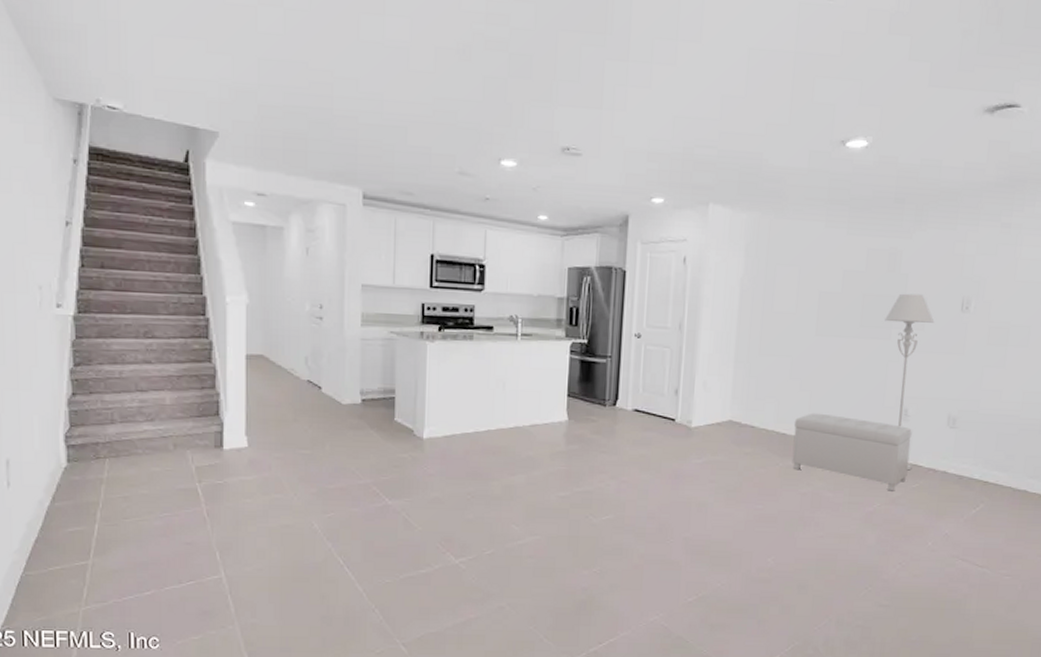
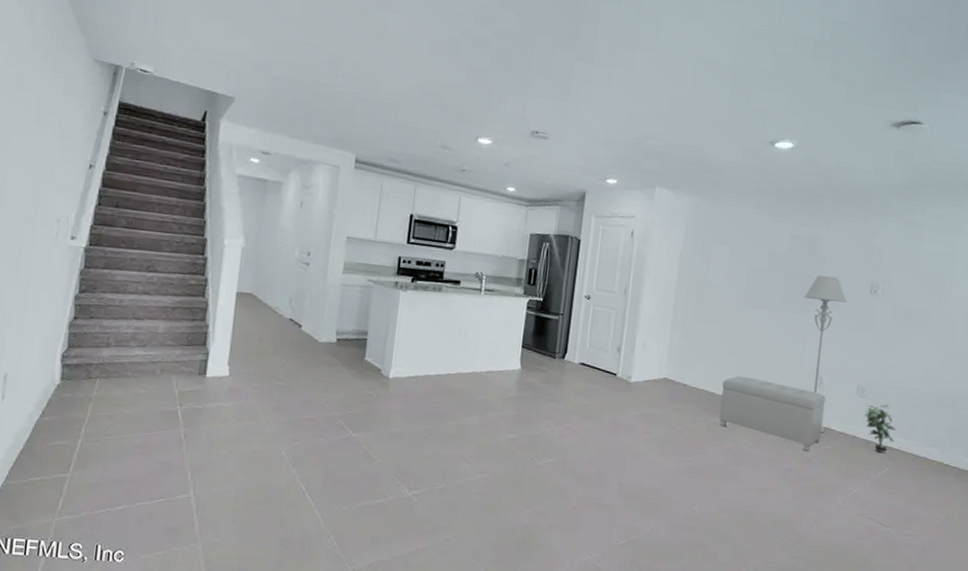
potted plant: none [956,435,992,487] -> present [864,404,896,452]

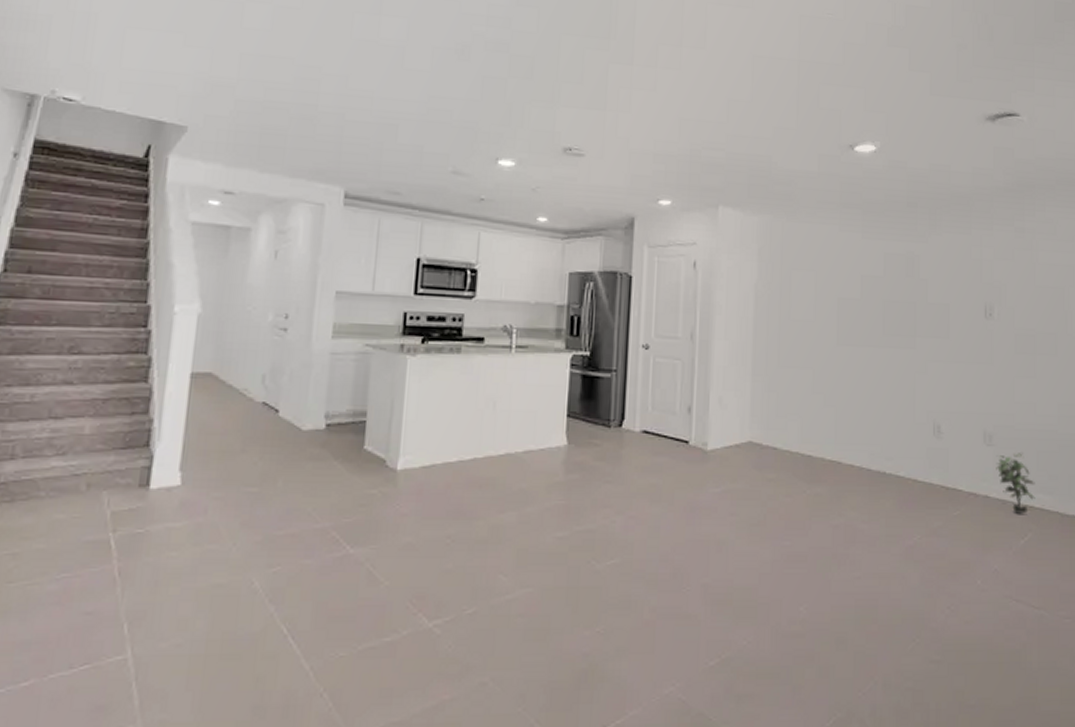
ottoman: present [719,375,826,451] -> none [820,431,947,521]
floor lamp: present [804,275,847,433] -> none [908,299,959,496]

